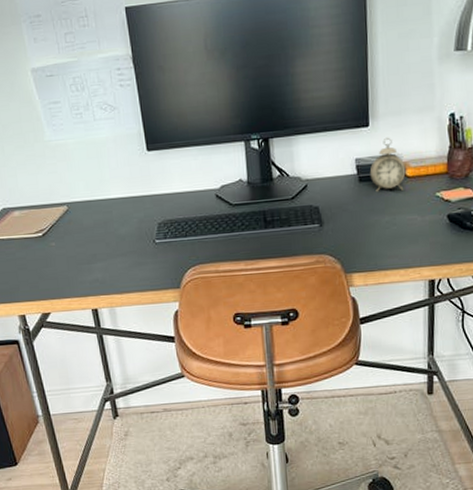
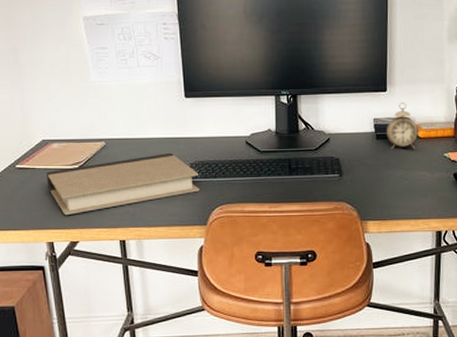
book: none [11,212,170,287] -> present [47,152,200,216]

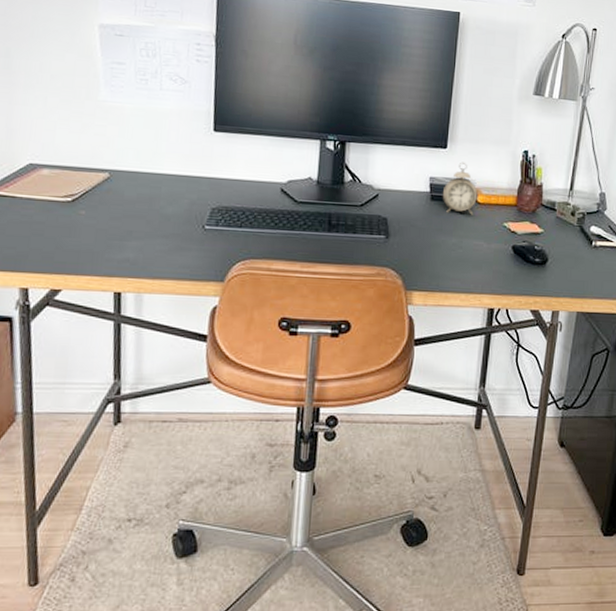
book: present [47,152,200,216] -> none [29,193,222,258]

